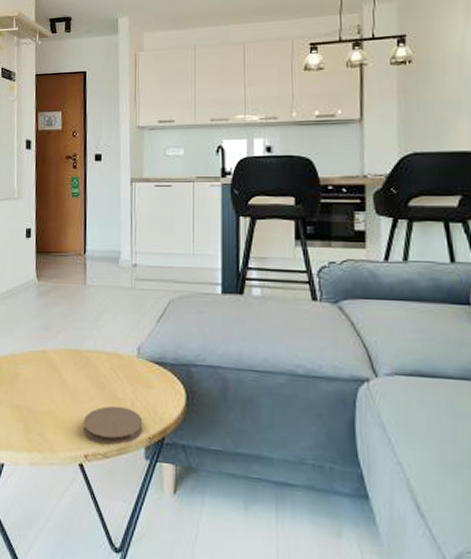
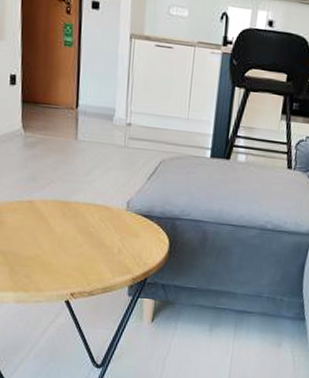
coaster: present [83,405,143,446] -> none [70,252,128,285]

